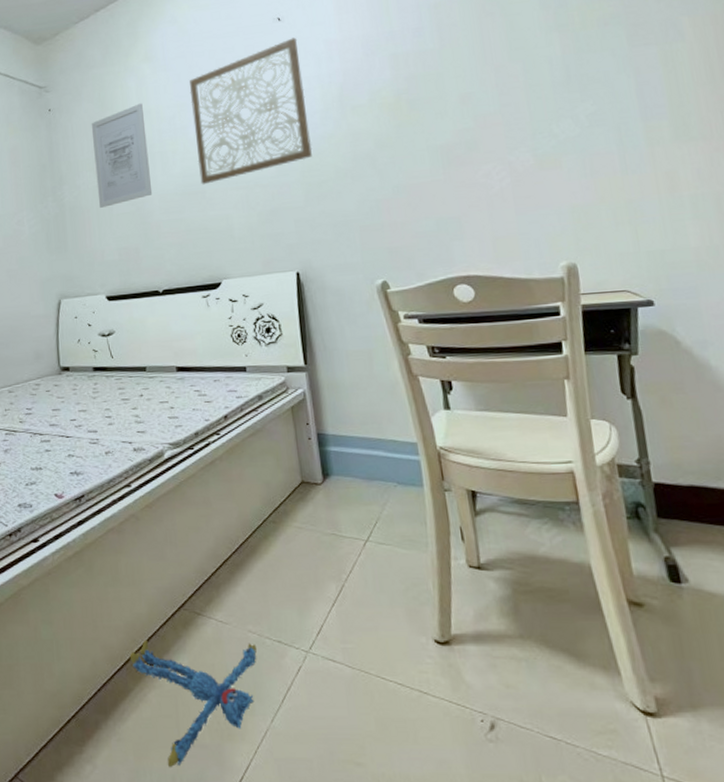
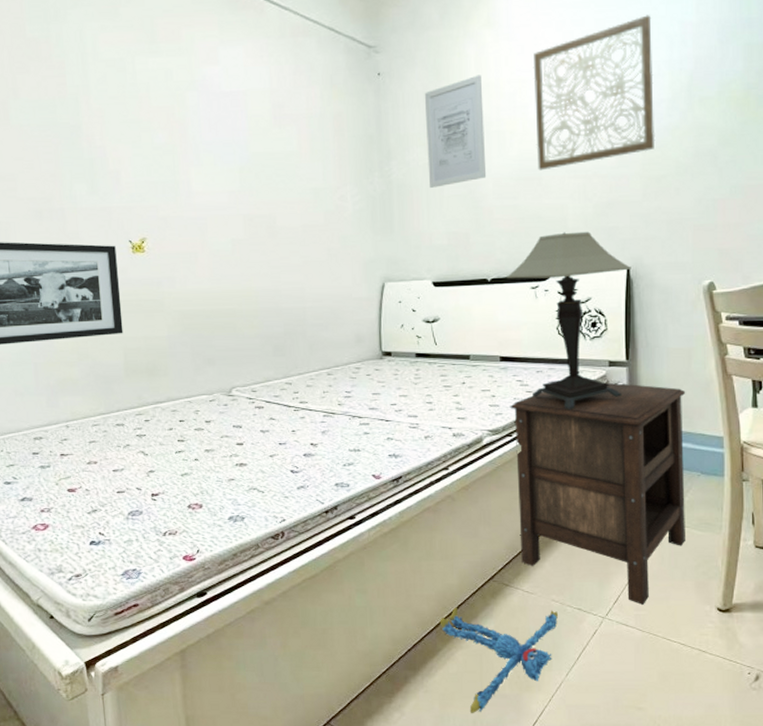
table lamp: none [177,239,303,420] -> present [506,231,631,411]
nightstand: none [189,388,389,636] -> present [510,382,686,605]

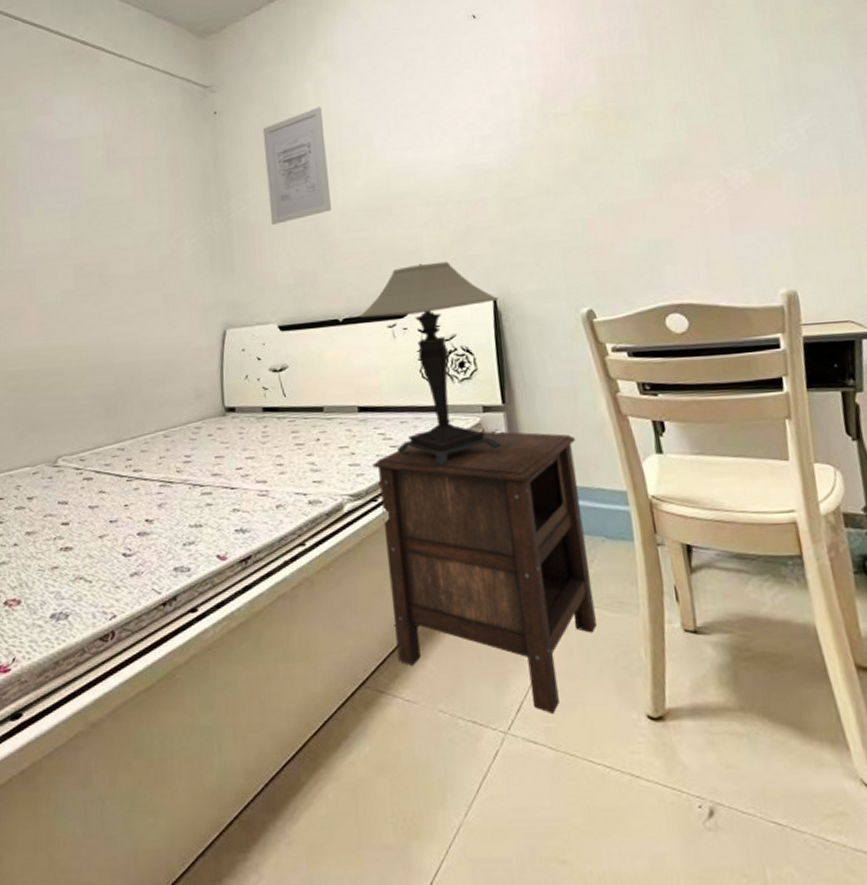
plush toy: present [439,607,558,714] -> none [302,724,448,875]
wall art: present [533,15,655,171] -> none [374,37,511,200]

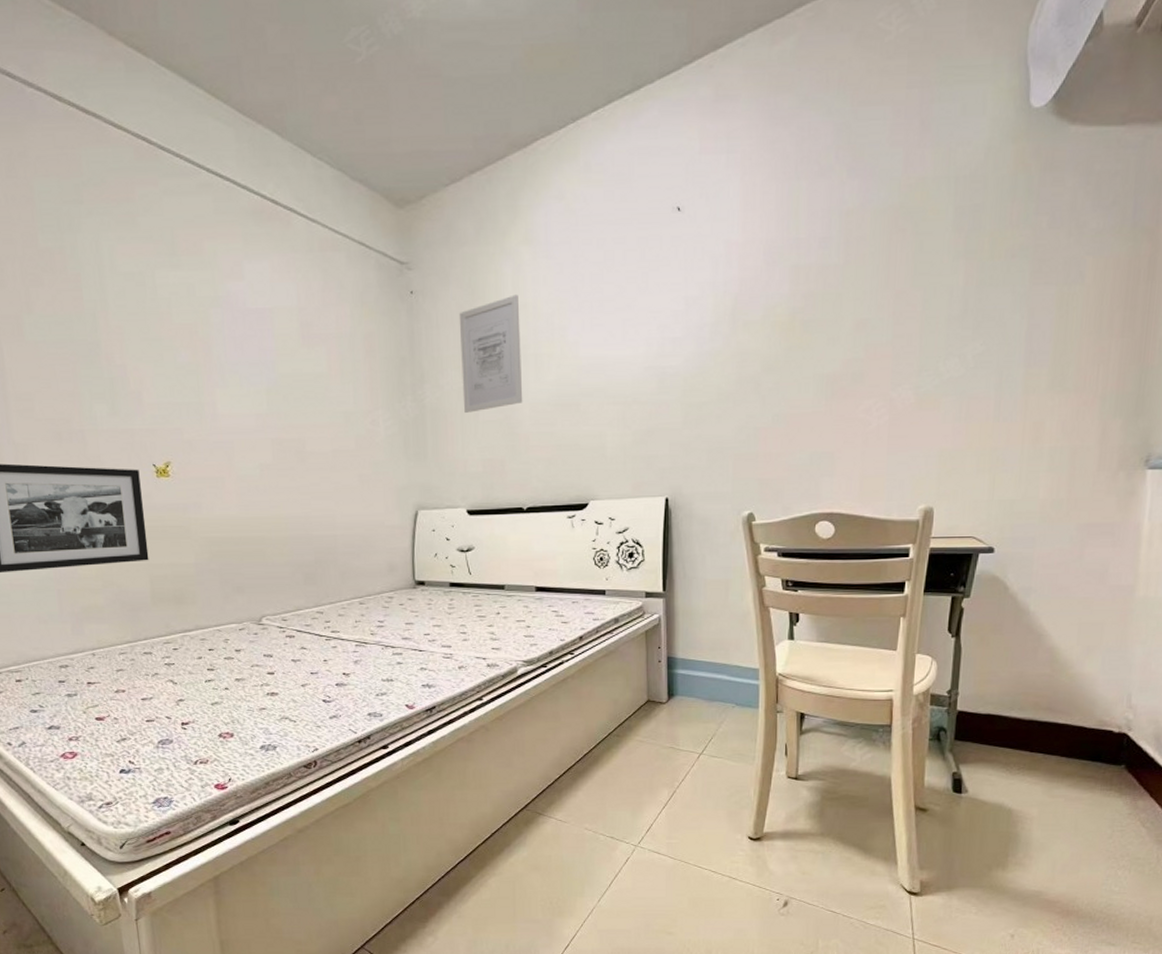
table lamp: present [360,261,501,467] -> none [543,460,670,642]
nightstand: present [372,430,597,714] -> none [545,613,723,833]

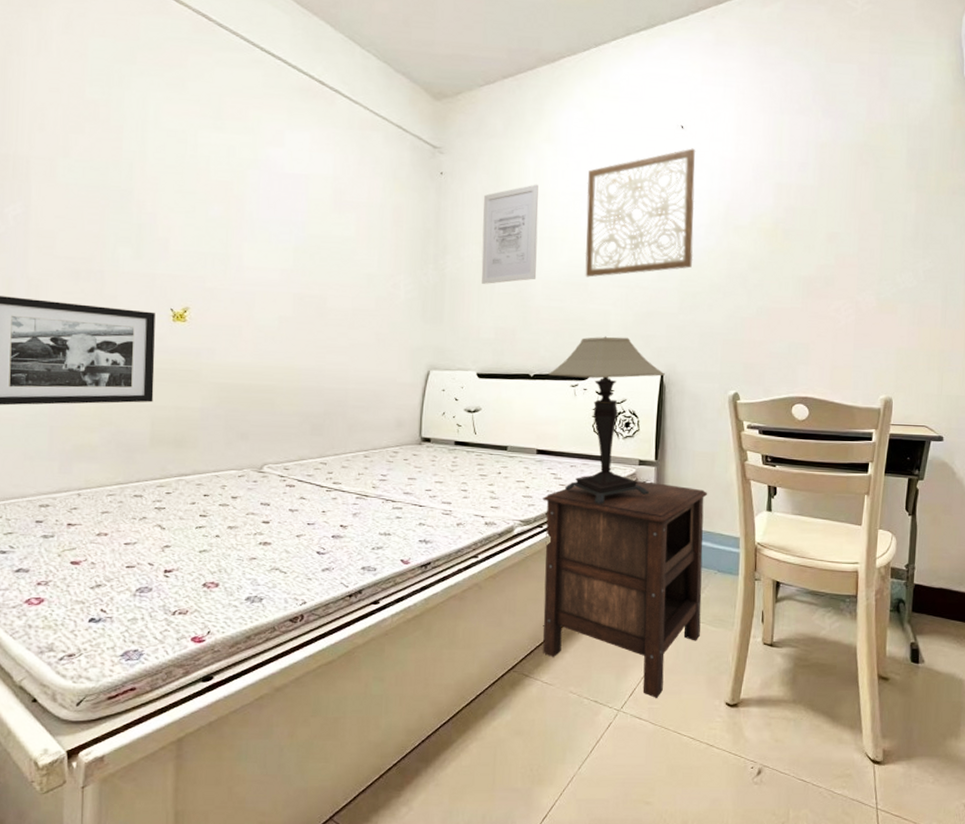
table lamp: none [543,460,670,642] -> present [548,336,665,505]
nightstand: none [545,613,723,833] -> present [542,480,708,698]
wall art: none [572,233,697,396] -> present [585,148,696,278]

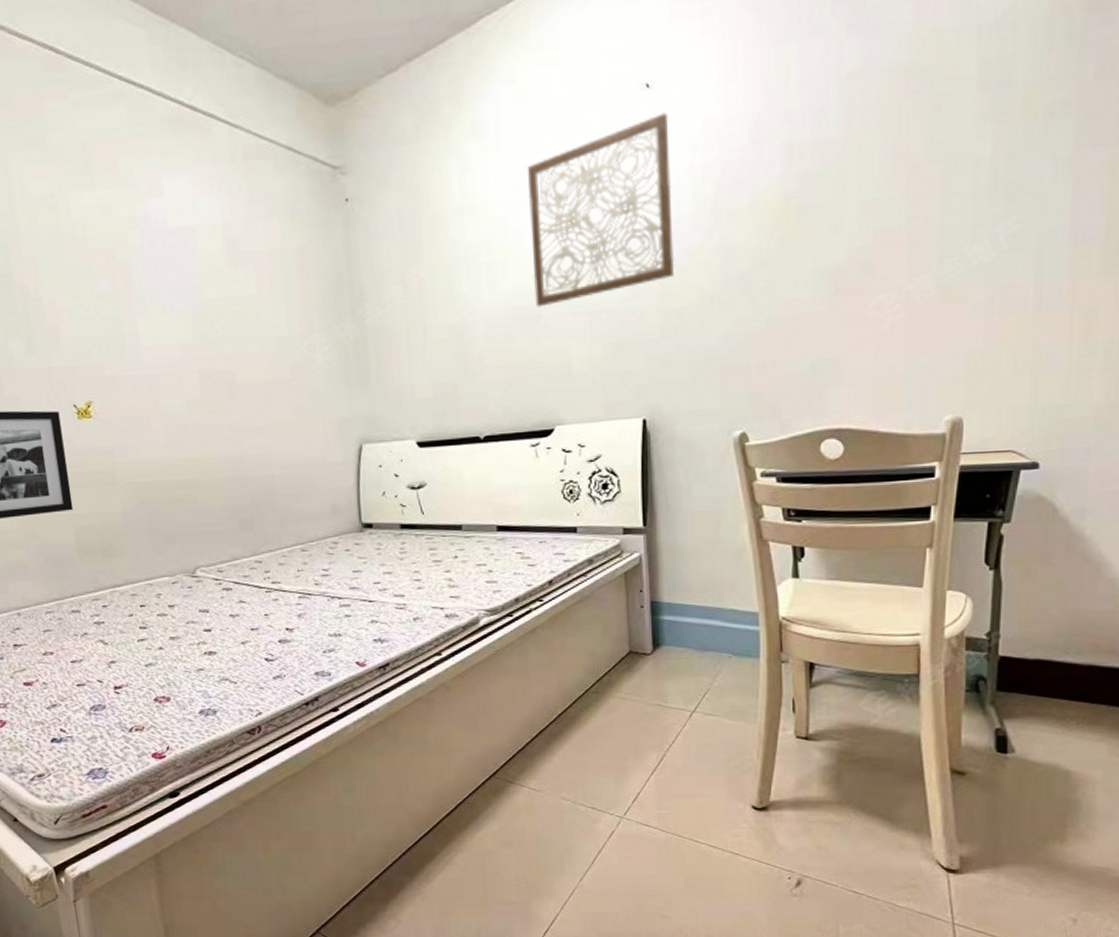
wall art: present [481,184,539,284] -> none [400,195,476,332]
nightstand: present [542,480,708,698] -> none [509,552,715,803]
table lamp: present [548,336,665,505] -> none [502,377,648,586]

